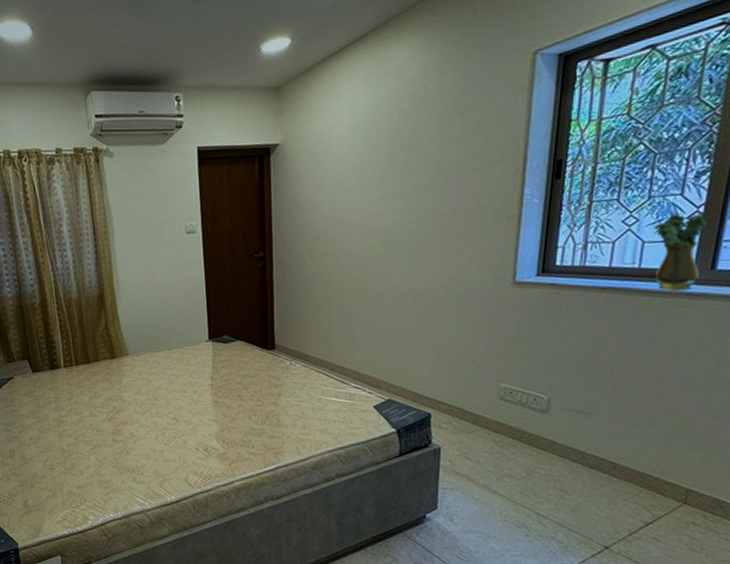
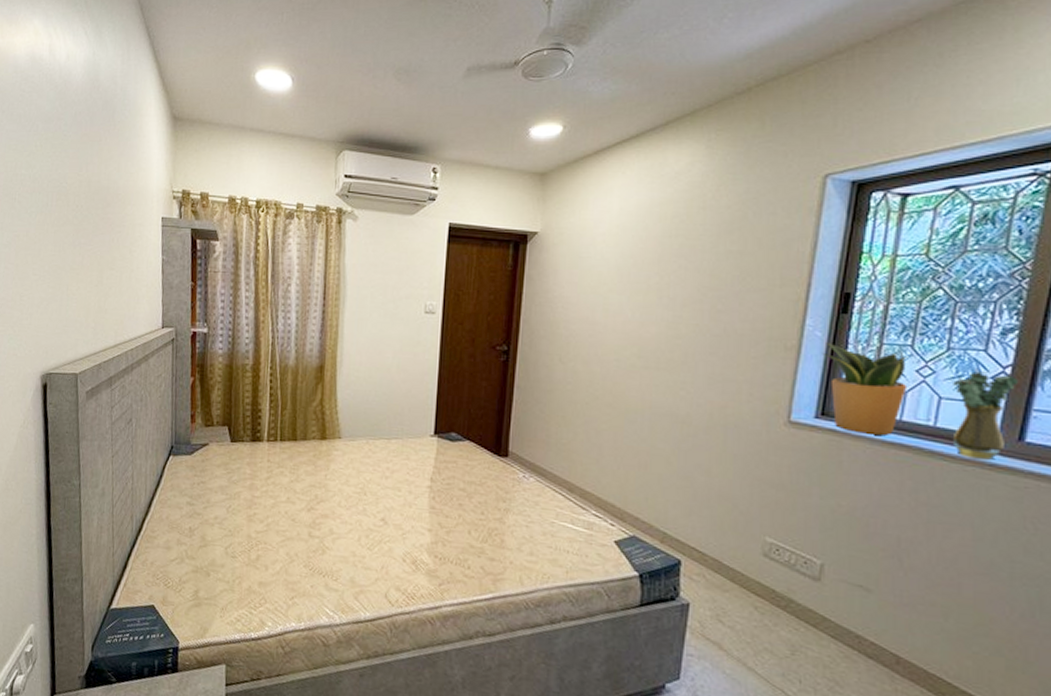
potted plant: none [540,205,615,285] -> present [822,342,909,436]

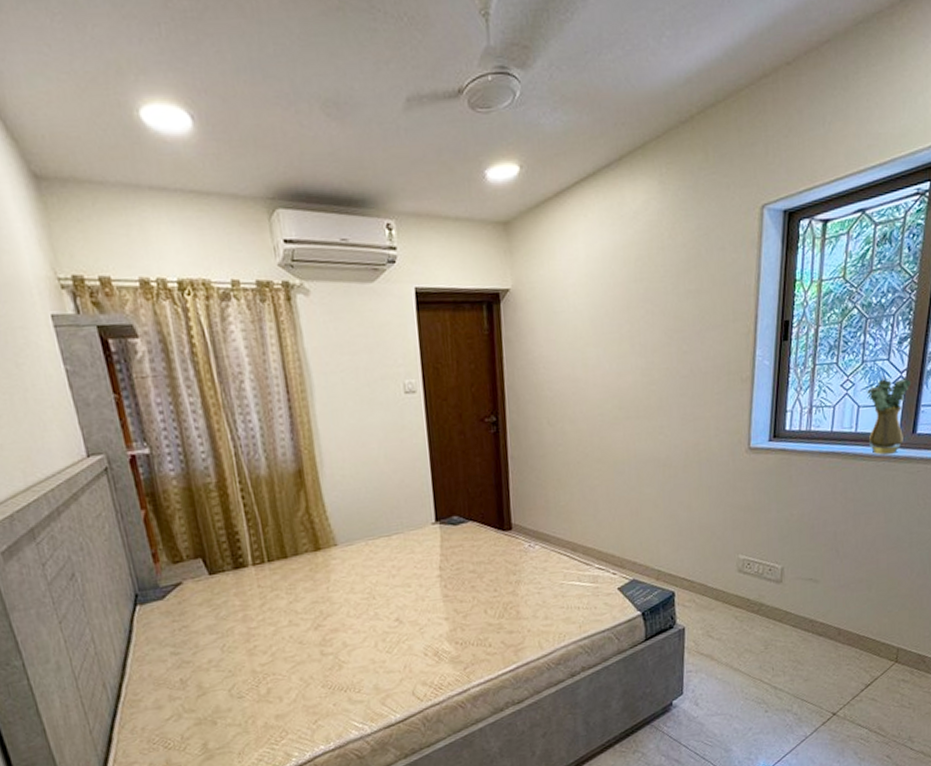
potted plant: present [822,342,909,436] -> none [770,369,836,450]

